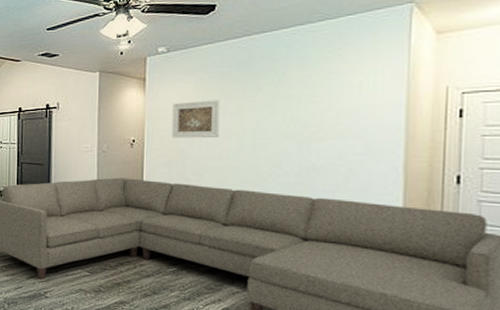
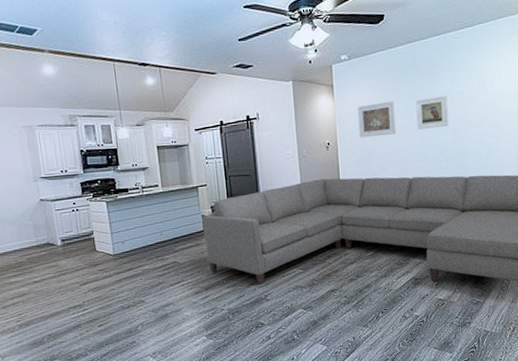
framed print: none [248,98,294,136] -> present [416,95,449,130]

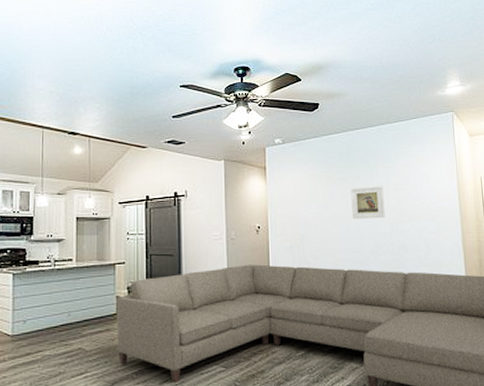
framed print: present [357,101,396,138] -> none [290,188,330,224]

